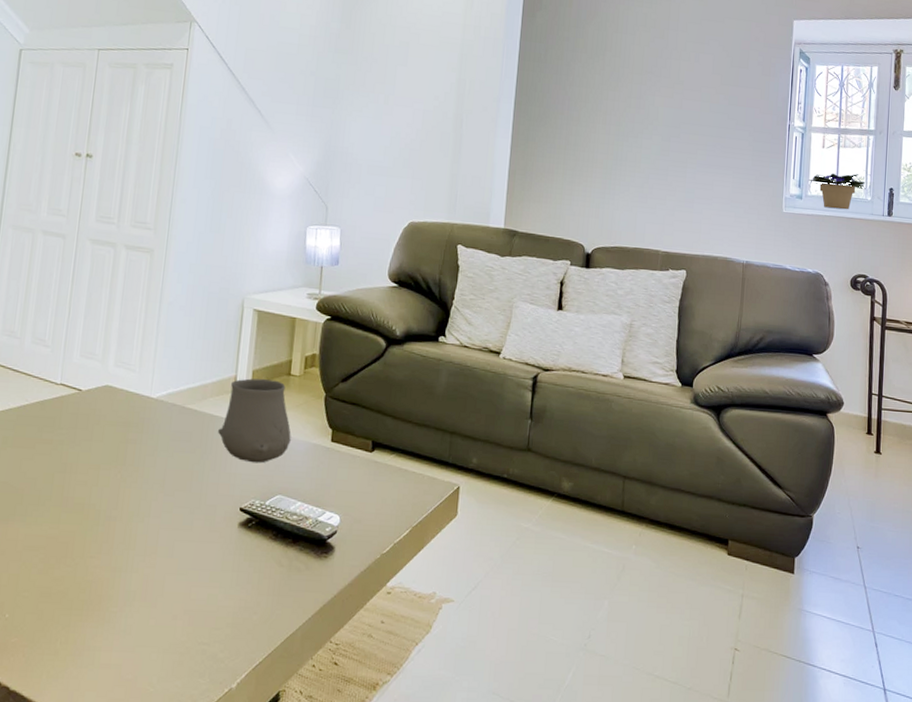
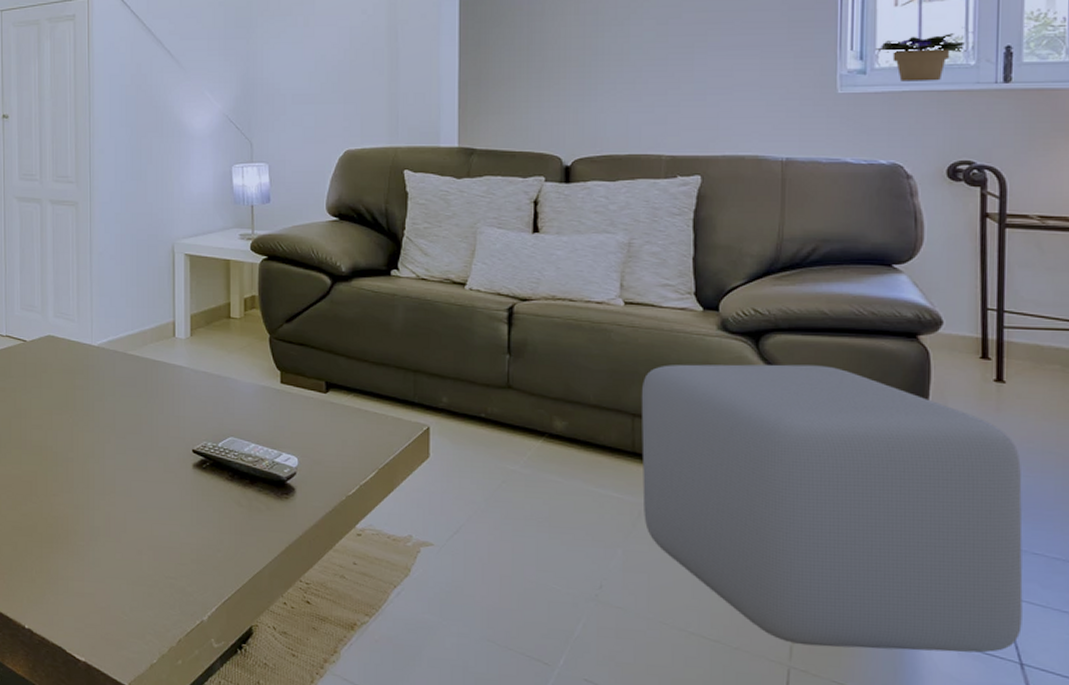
ceramic cup: present [218,378,291,463] -> none [162,323,238,406]
pouf: none [627,432,889,683] -> present [641,364,1023,653]

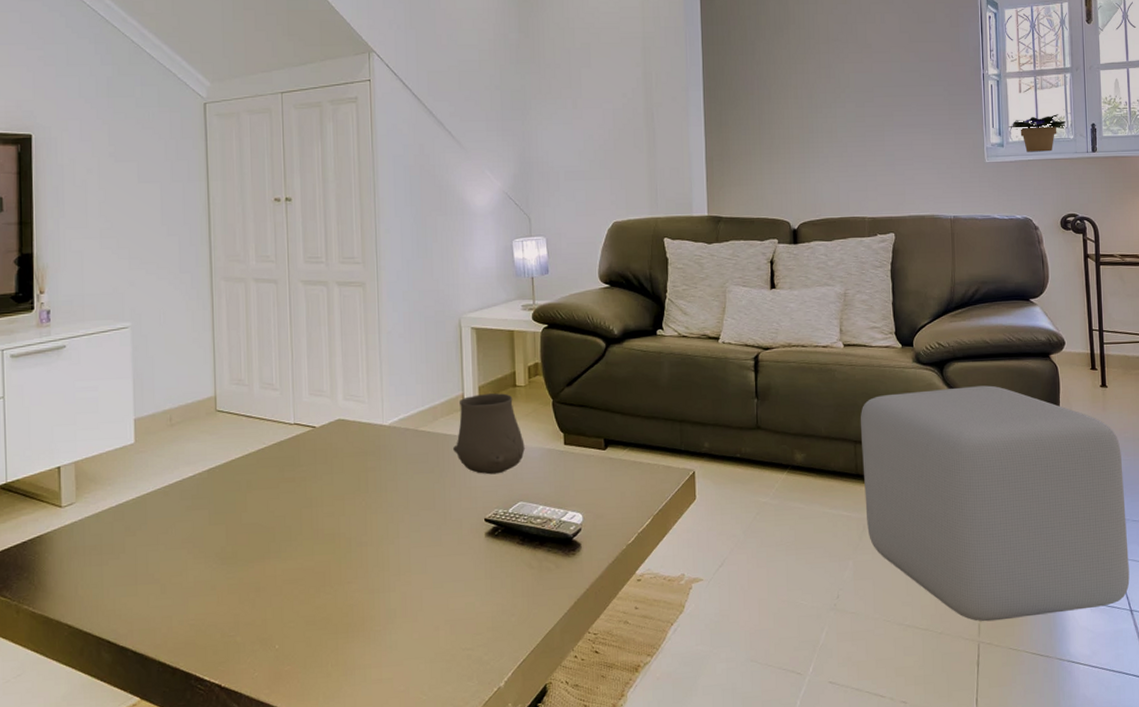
ceramic cup: none [162,323,238,406] -> present [453,393,525,475]

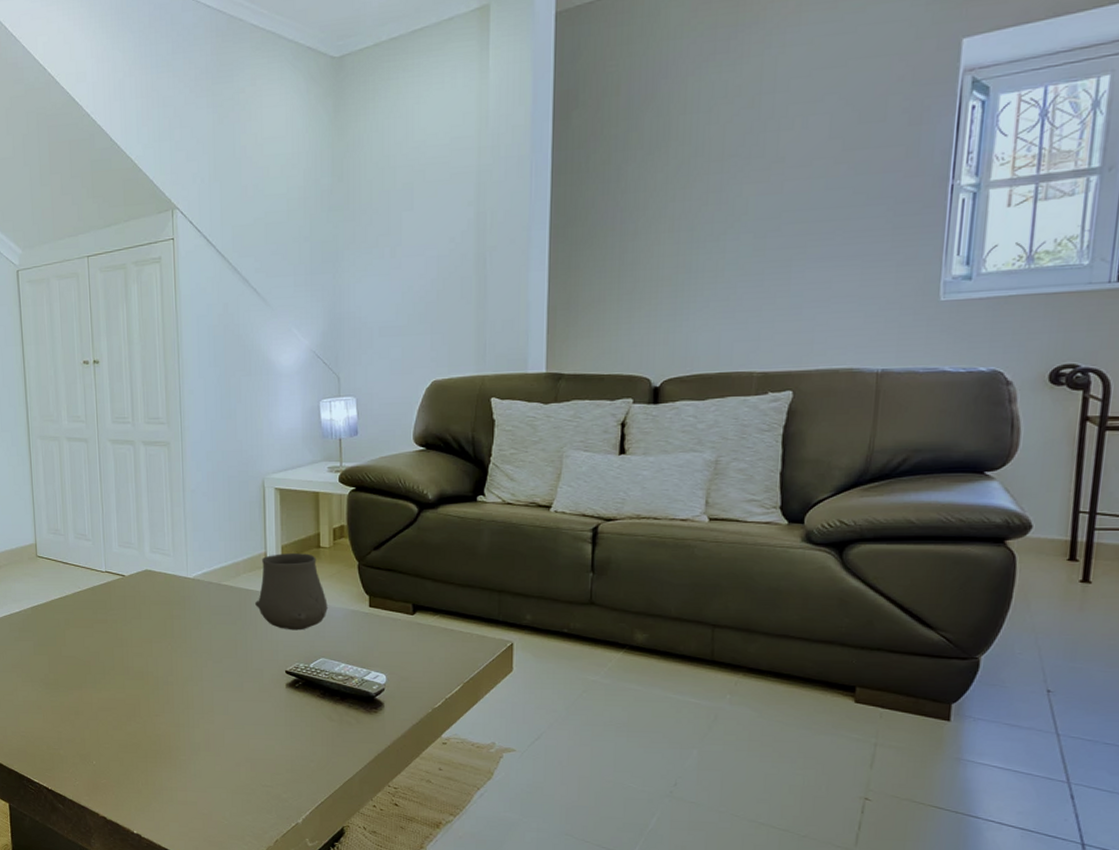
pouf: present [860,385,1130,622] -> none [719,573,1100,835]
potted flower: present [1009,114,1067,152] -> none [983,232,1080,286]

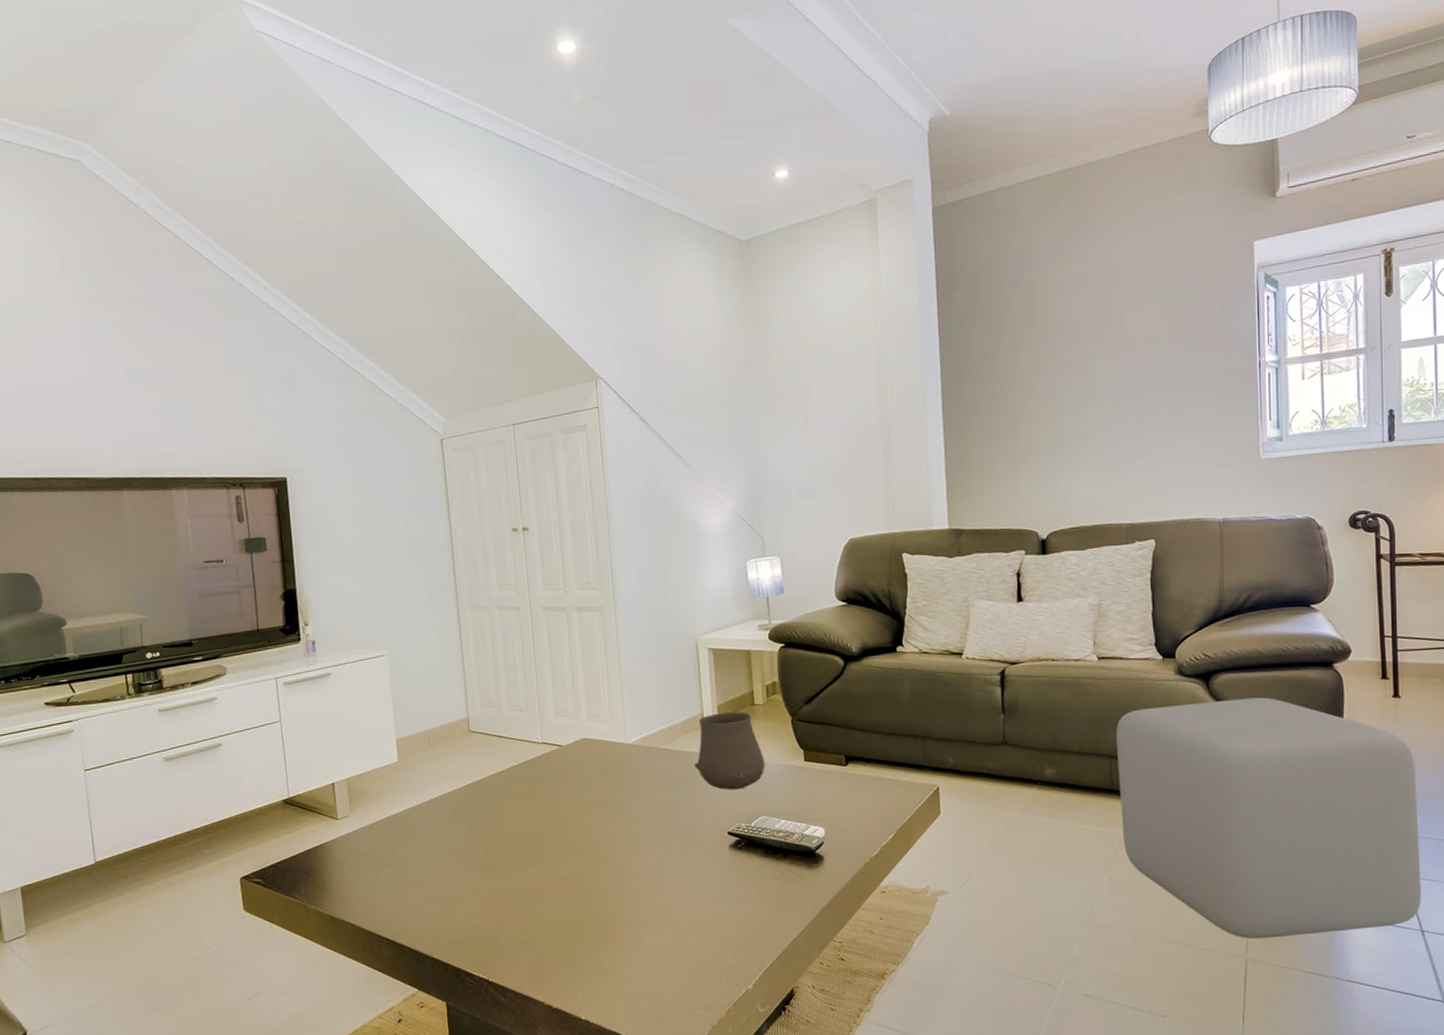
pouf: none [719,573,1100,835] -> present [1115,697,1421,939]

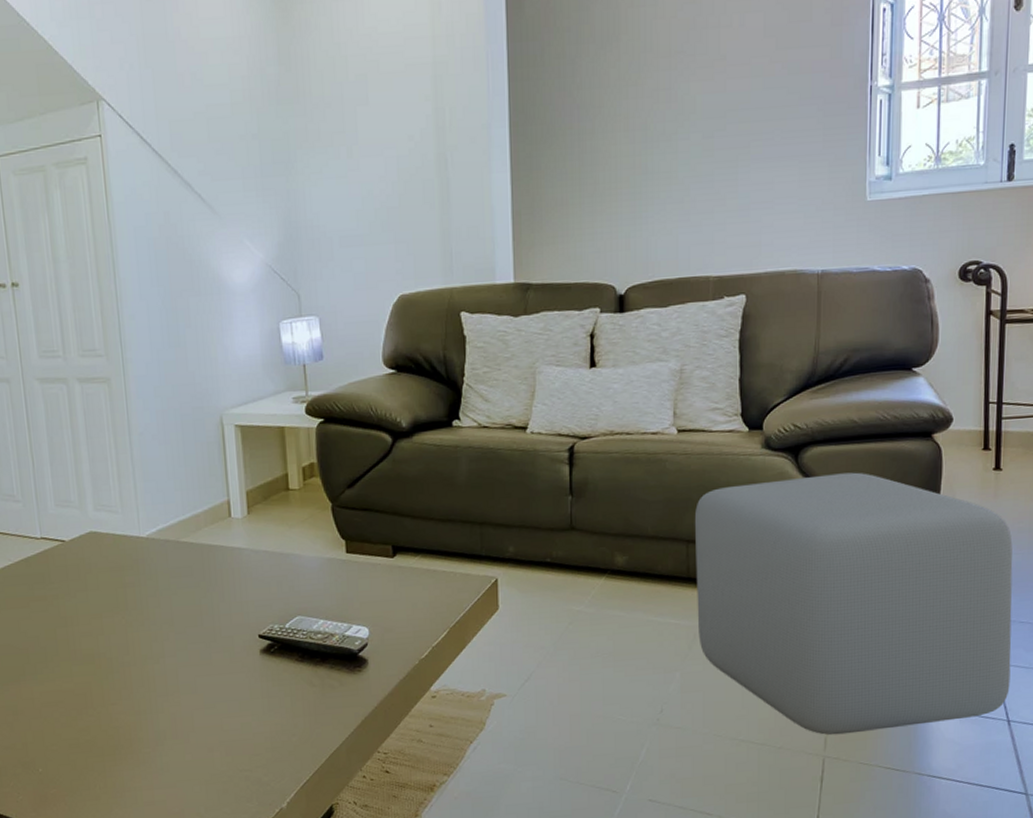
ceramic cup: present [695,712,765,790] -> none [220,498,301,588]

